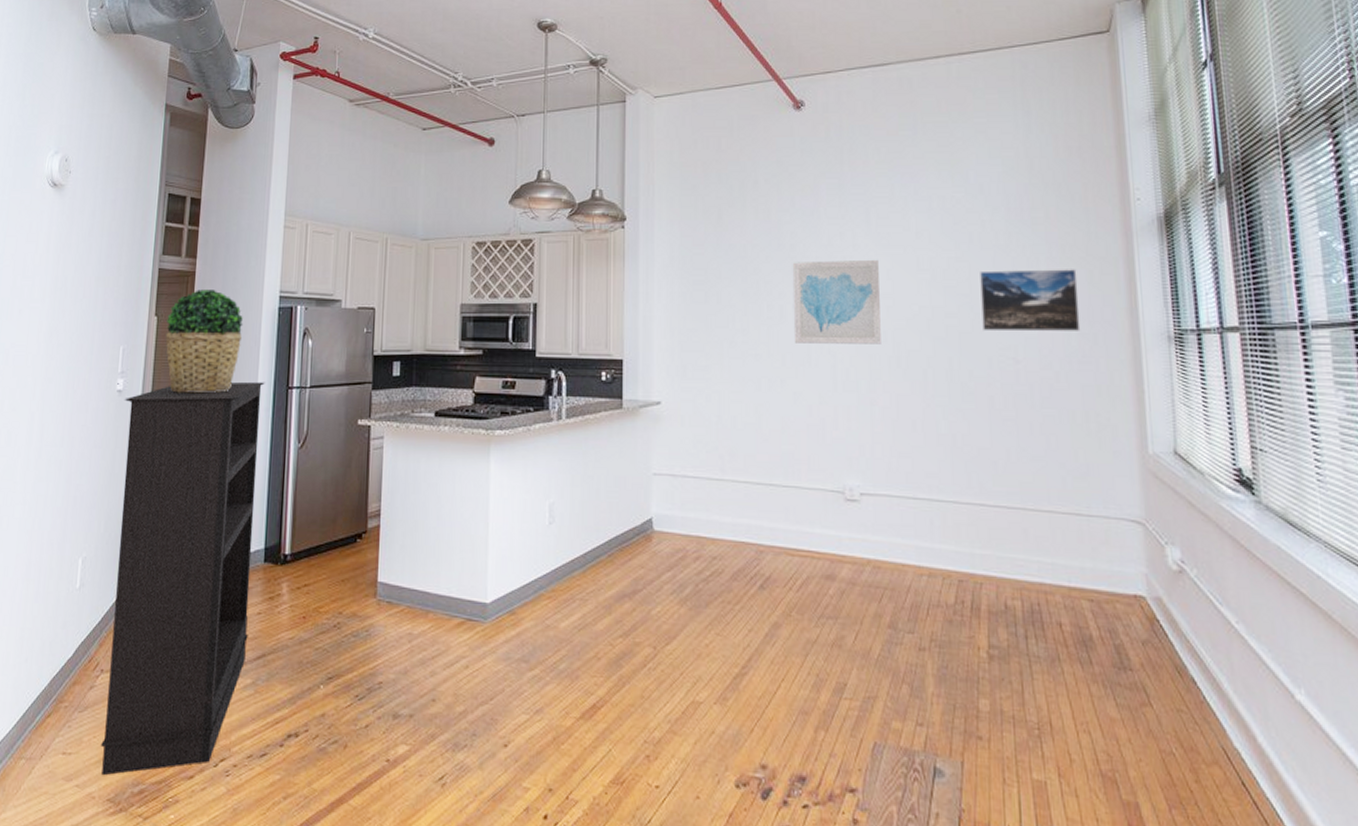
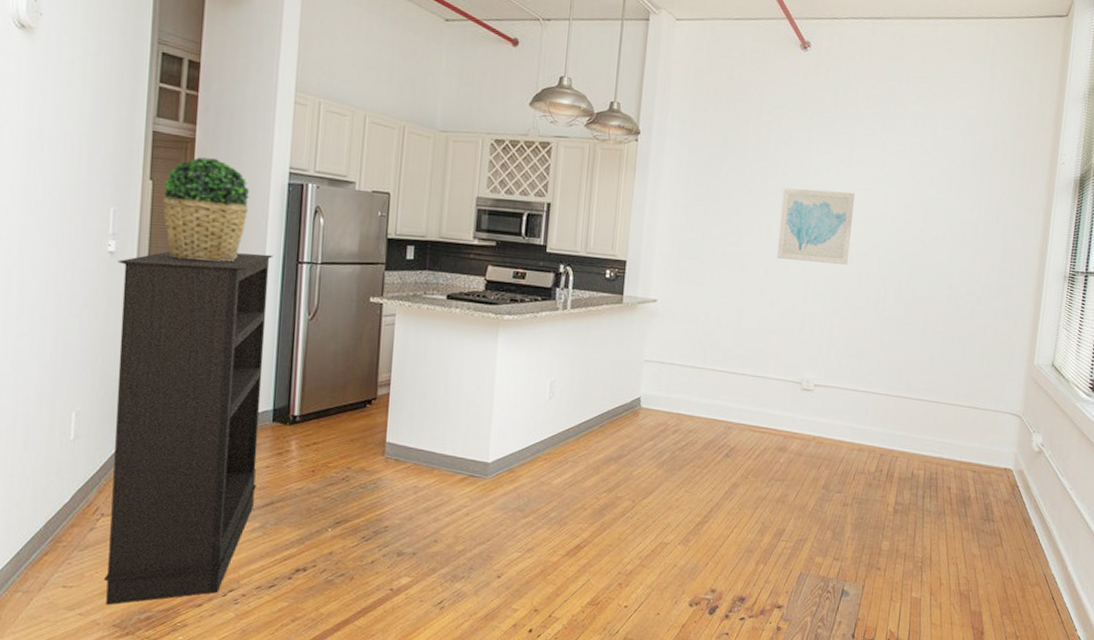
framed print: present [980,269,1081,332] -> none [929,210,1008,266]

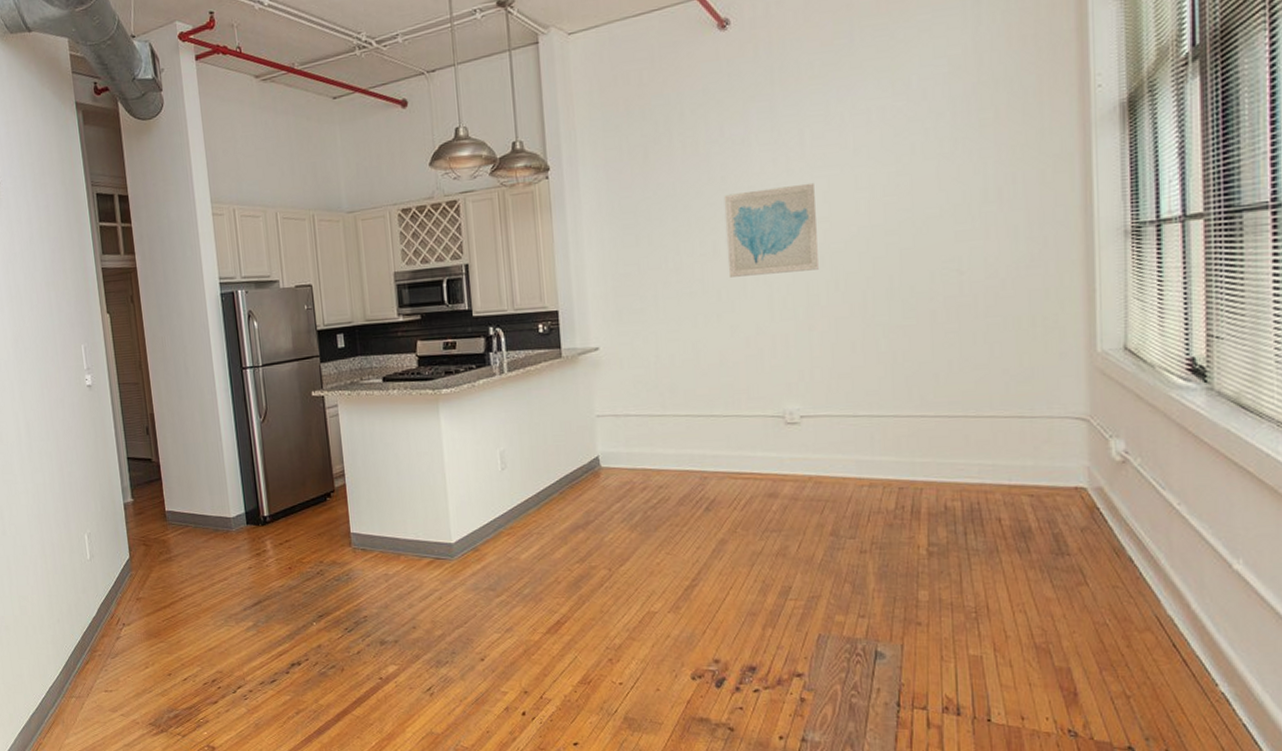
bookshelf: present [104,251,273,605] -> none [95,365,245,706]
potted plant: present [162,157,250,262] -> none [118,283,192,383]

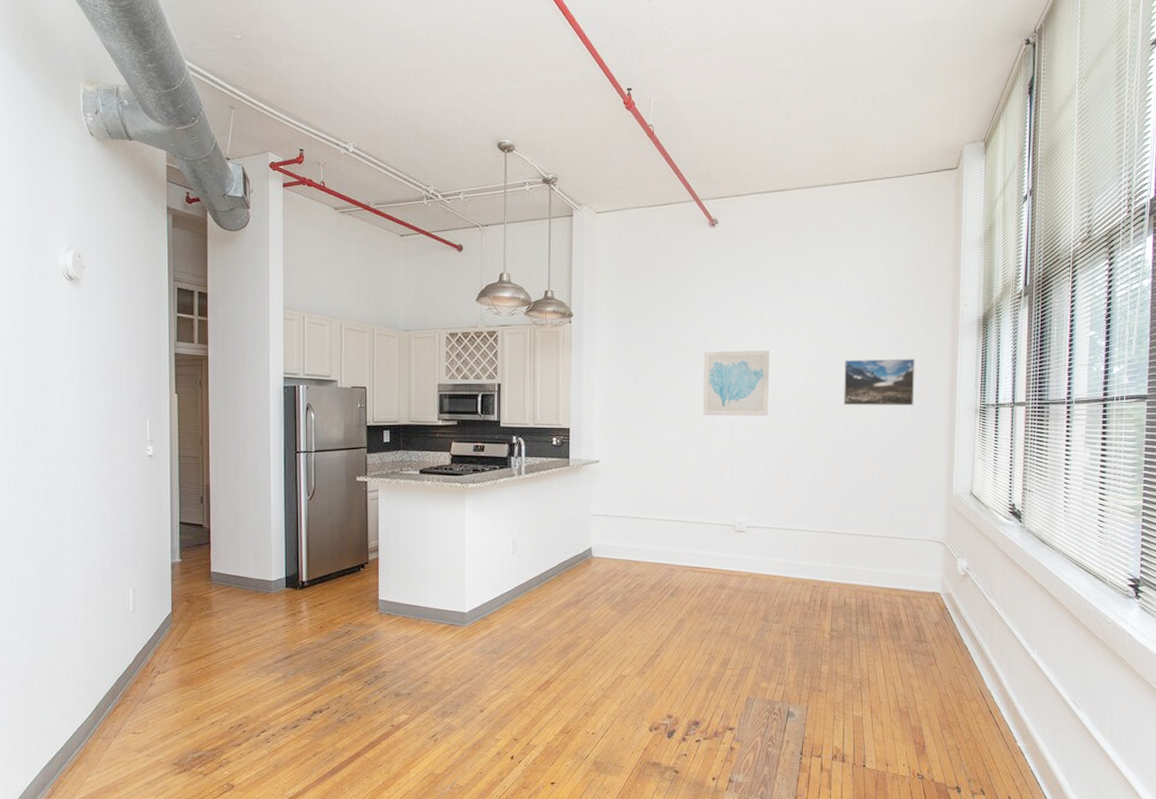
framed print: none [922,170,1030,246] -> present [844,358,916,406]

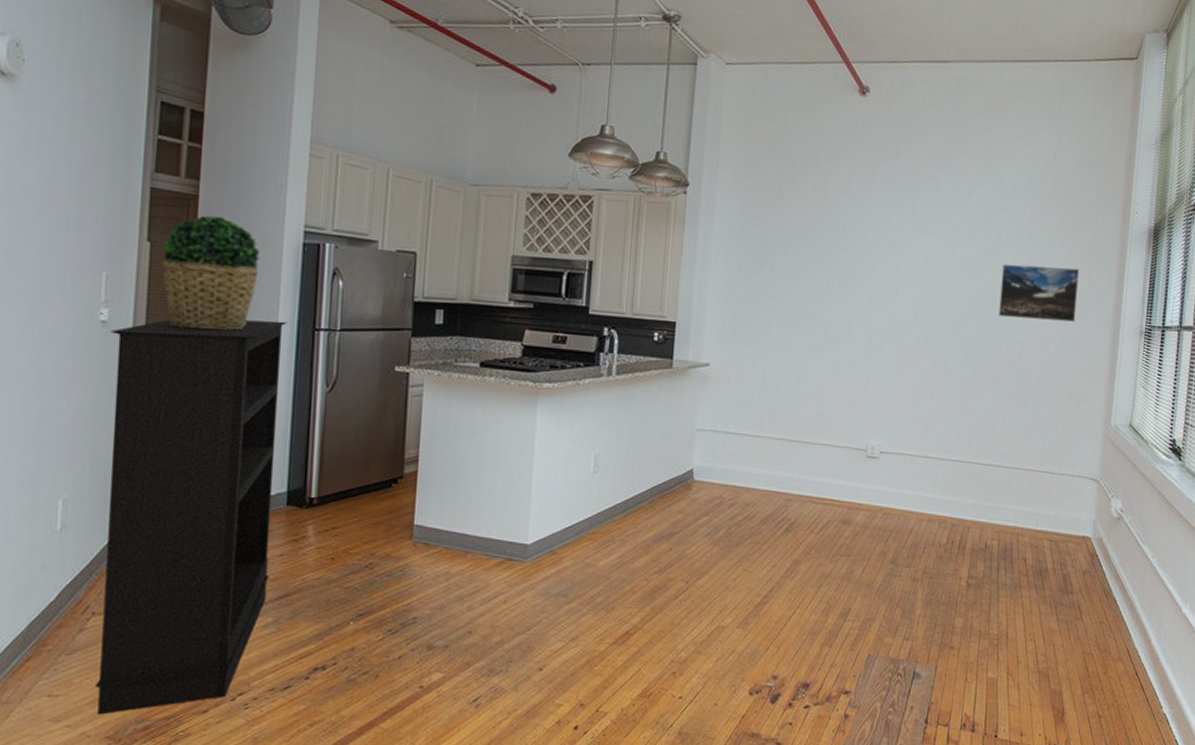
bookshelf: none [155,447,277,747] -> present [96,319,287,715]
potted plant: none [186,371,254,457] -> present [162,216,260,330]
wall art: present [702,350,769,416] -> none [837,241,919,323]

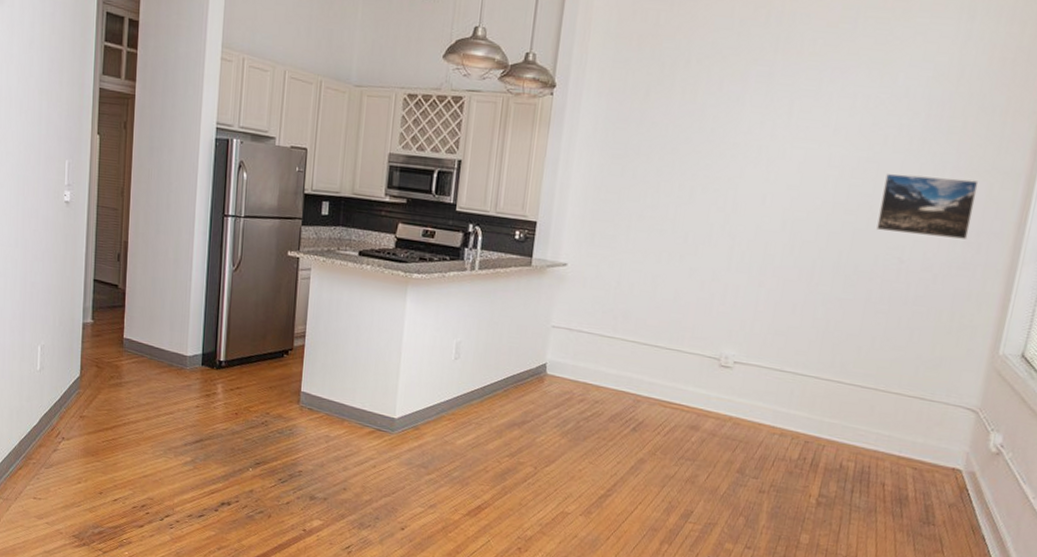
bookshelf: present [96,319,287,715] -> none [65,202,202,518]
potted plant: present [162,216,260,330] -> none [108,113,182,213]

